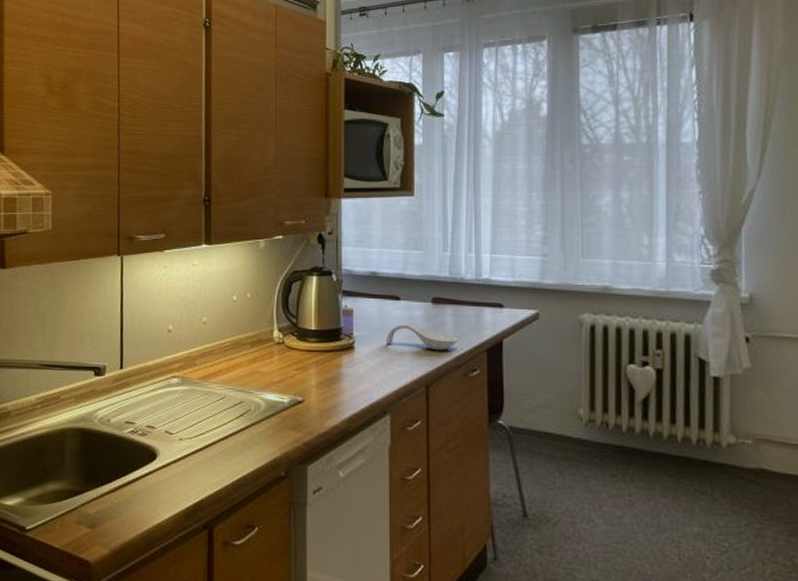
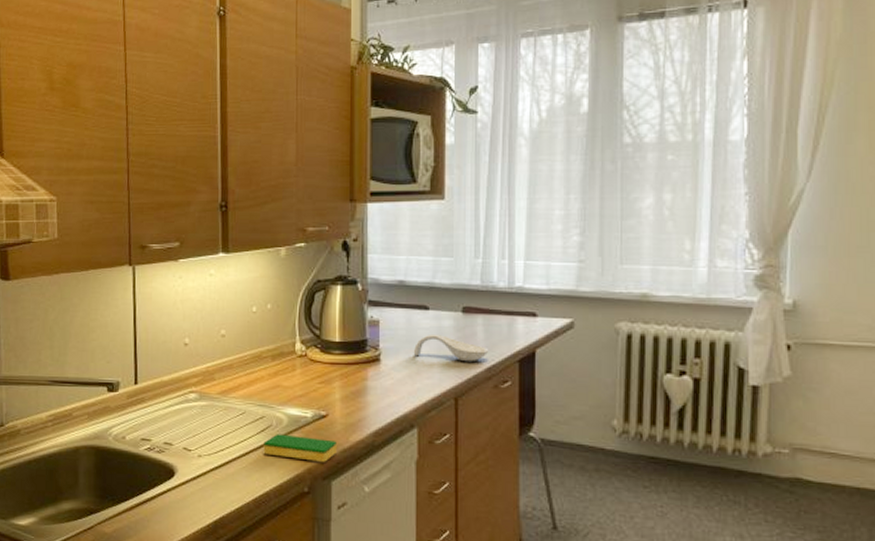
dish sponge: none [242,418,312,447] -> present [263,434,337,462]

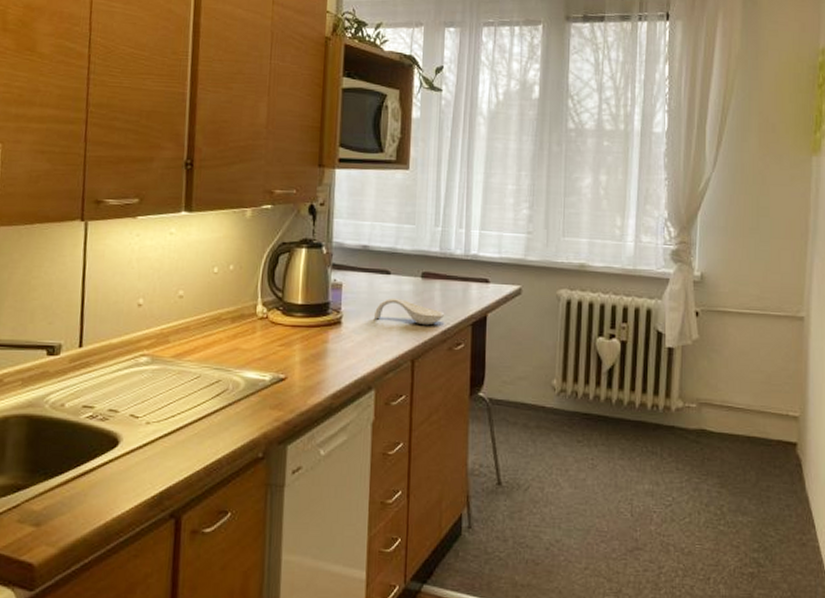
dish sponge: present [263,434,337,462] -> none [217,398,294,426]

